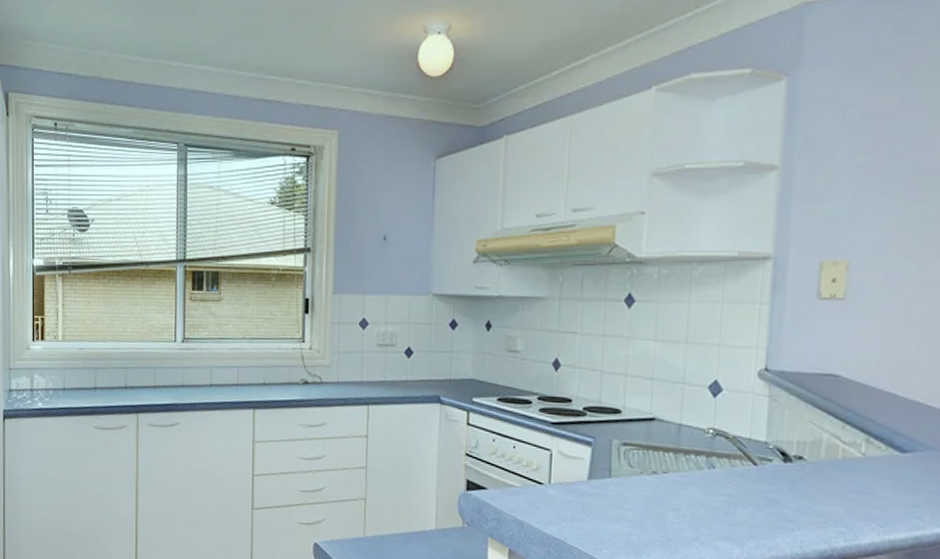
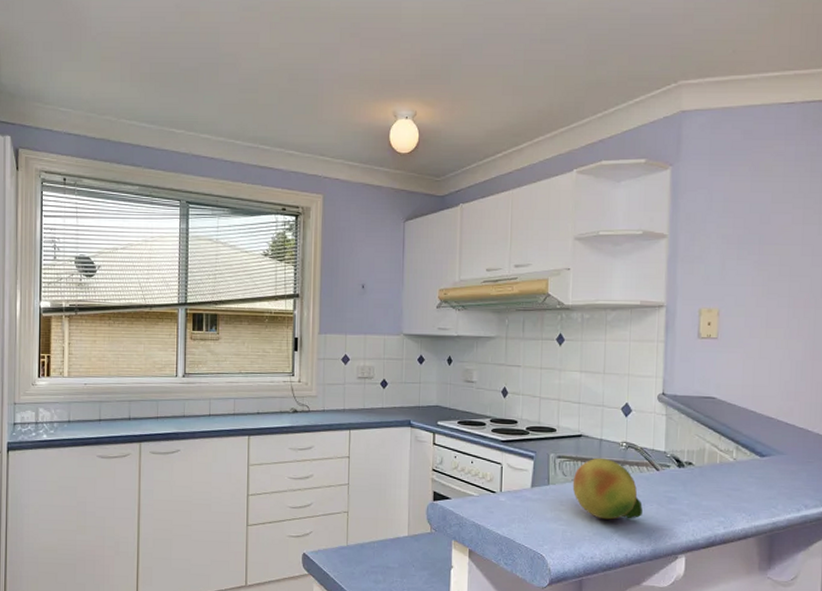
fruit: none [641,446,733,524] -> present [572,458,643,520]

